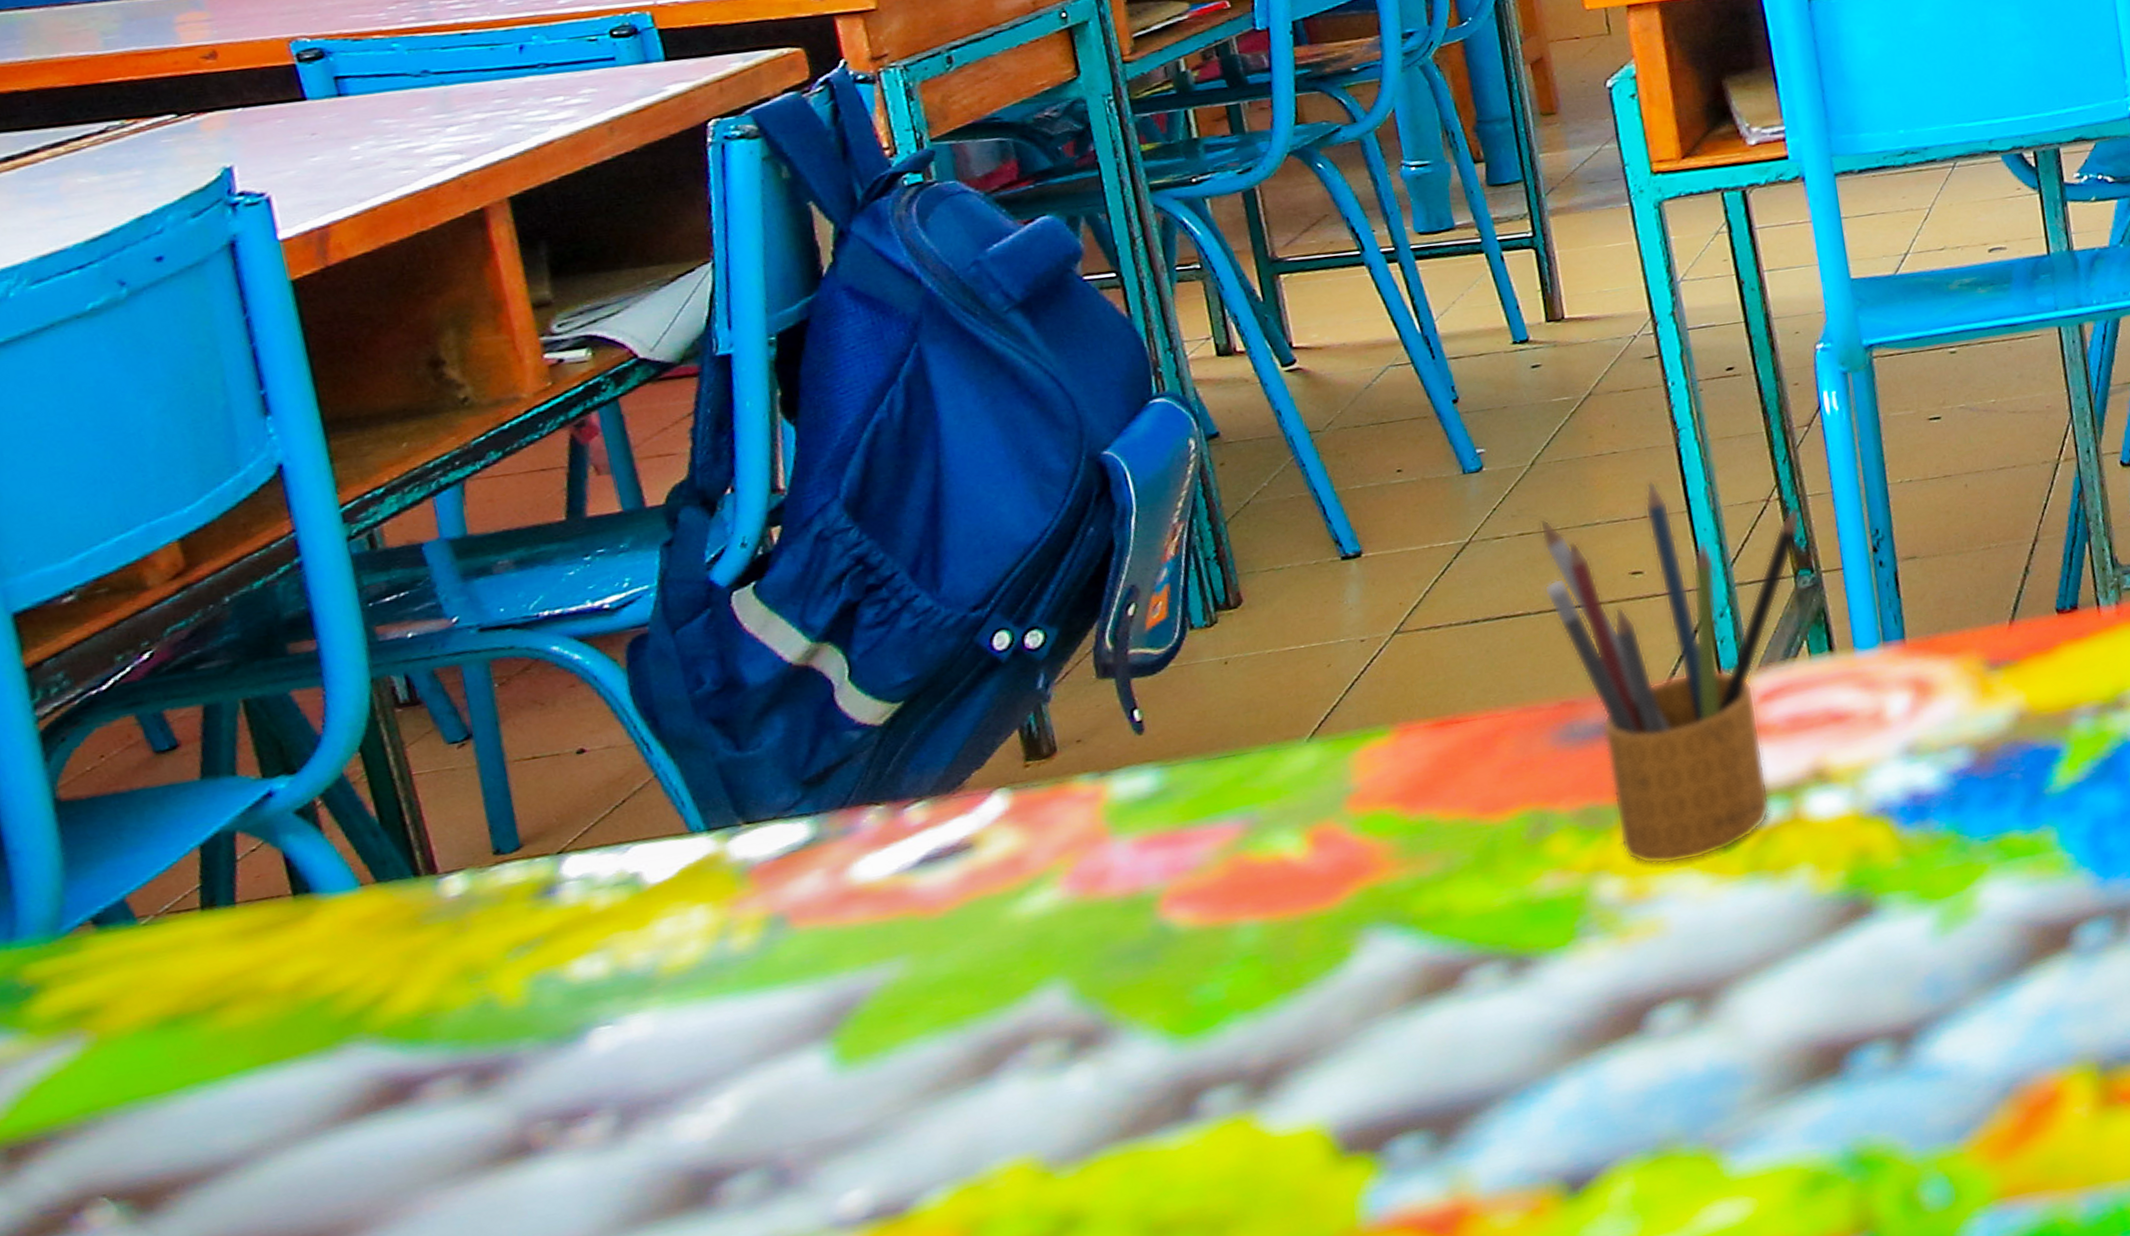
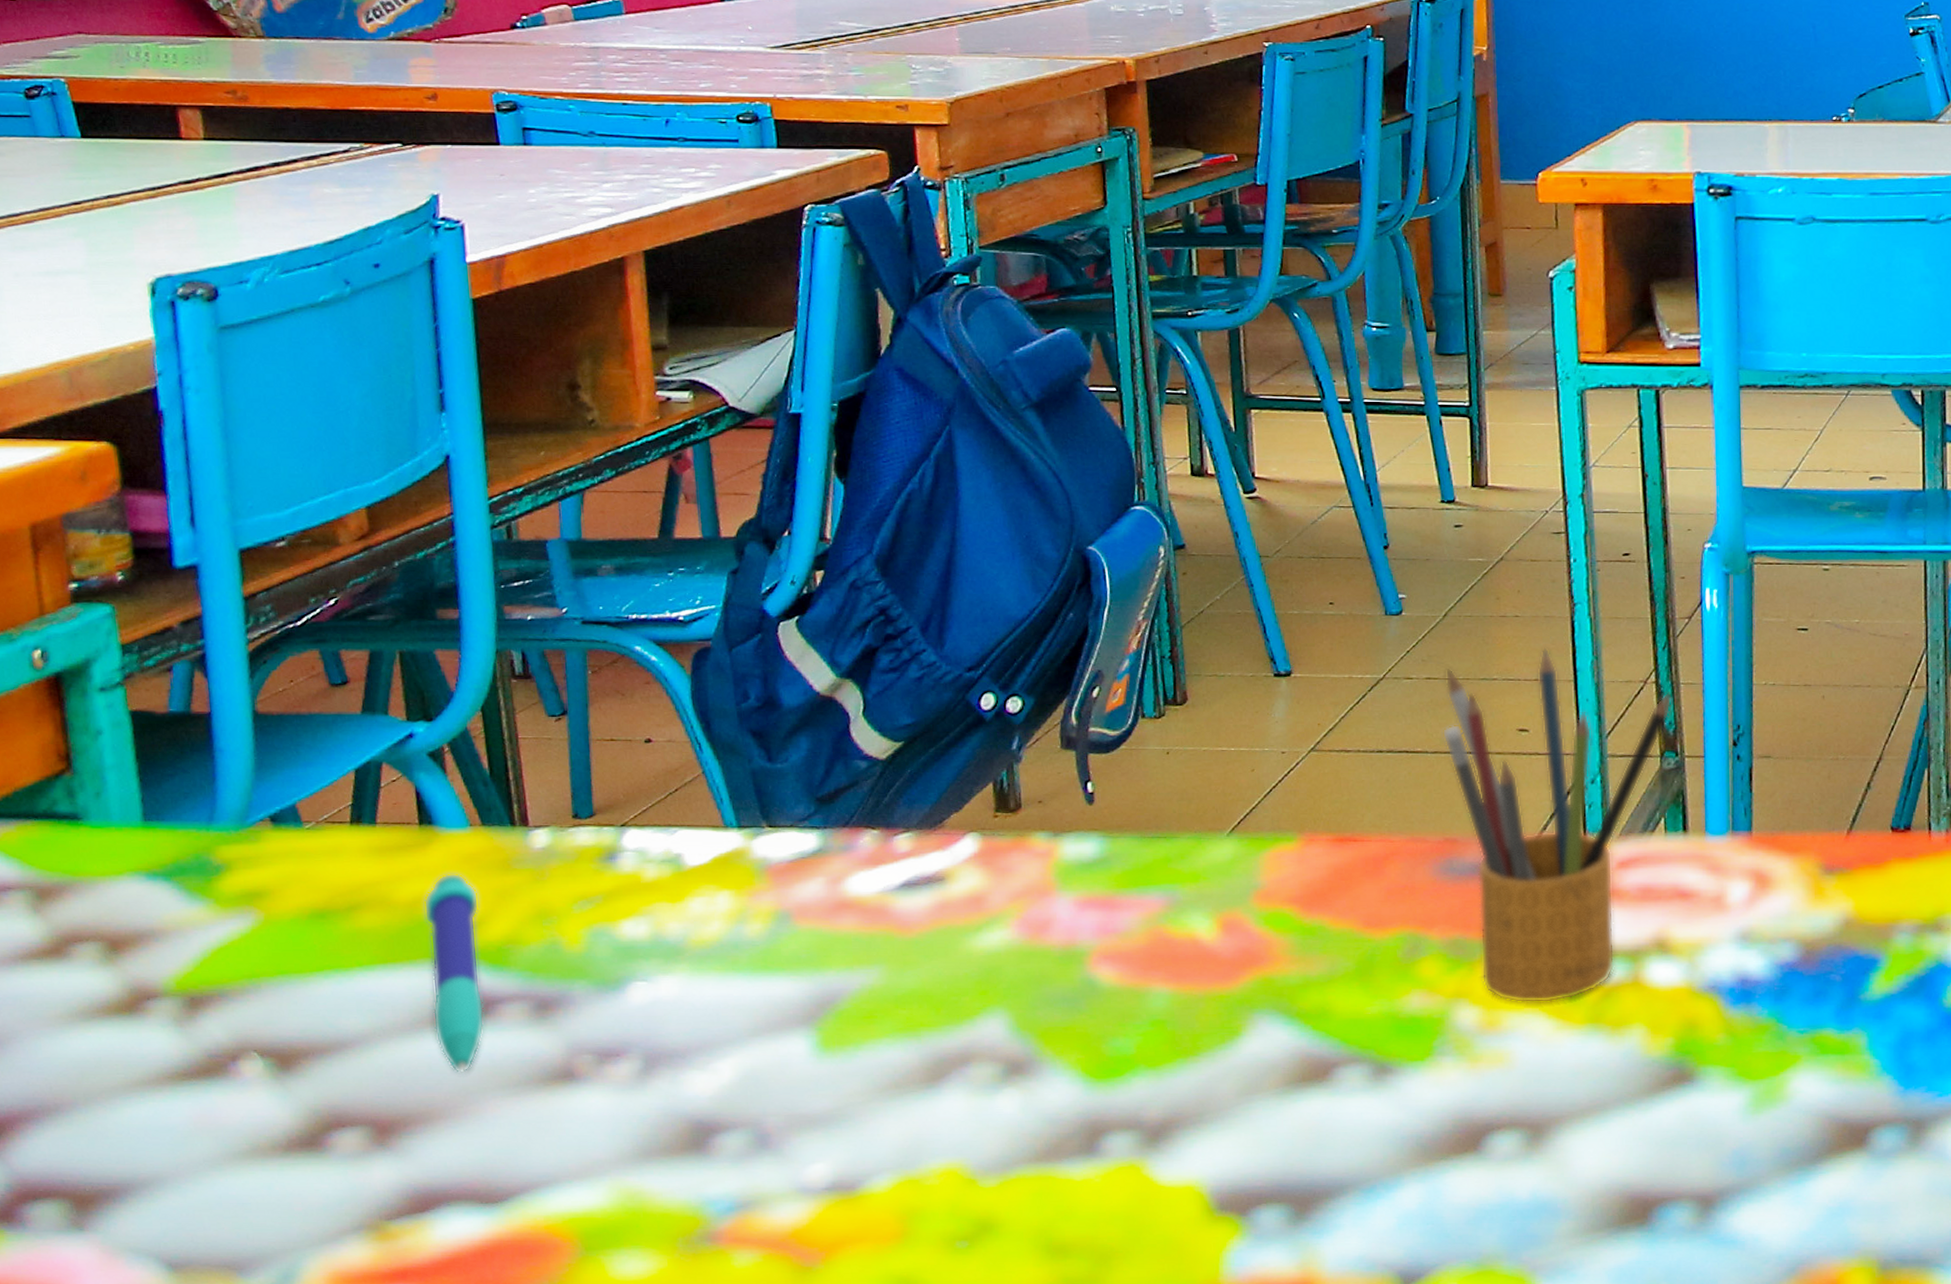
pen: none [309,942,408,1173] -> present [423,873,485,1074]

